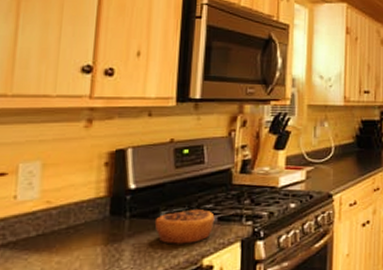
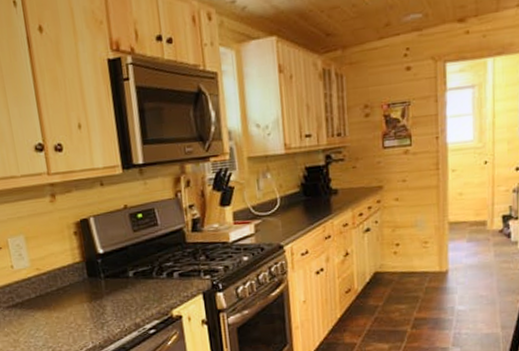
pastry: present [154,210,215,244] -> none [125,267,177,299]

